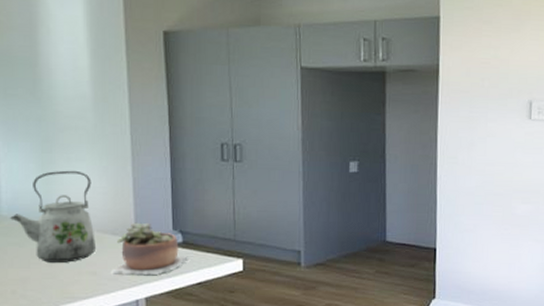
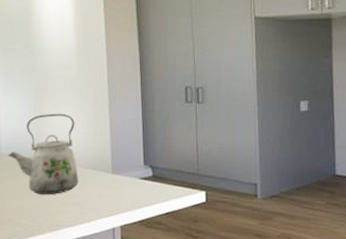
succulent plant: present [110,222,189,276] -> none [91,158,158,206]

